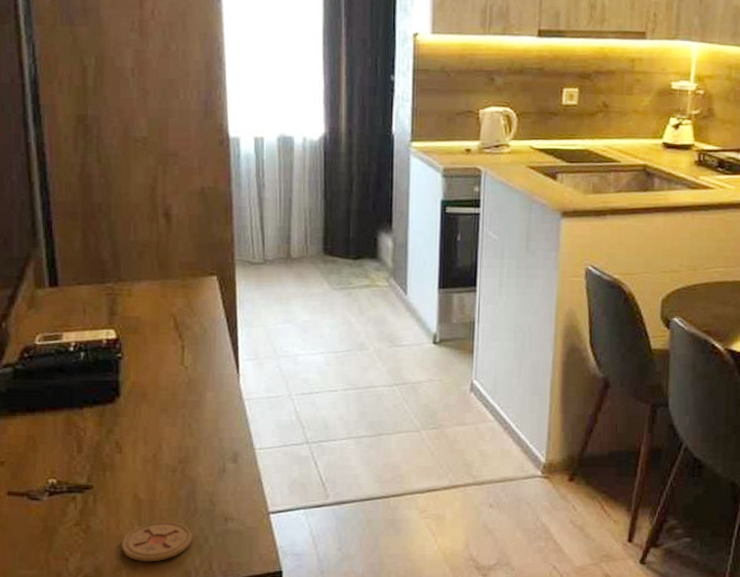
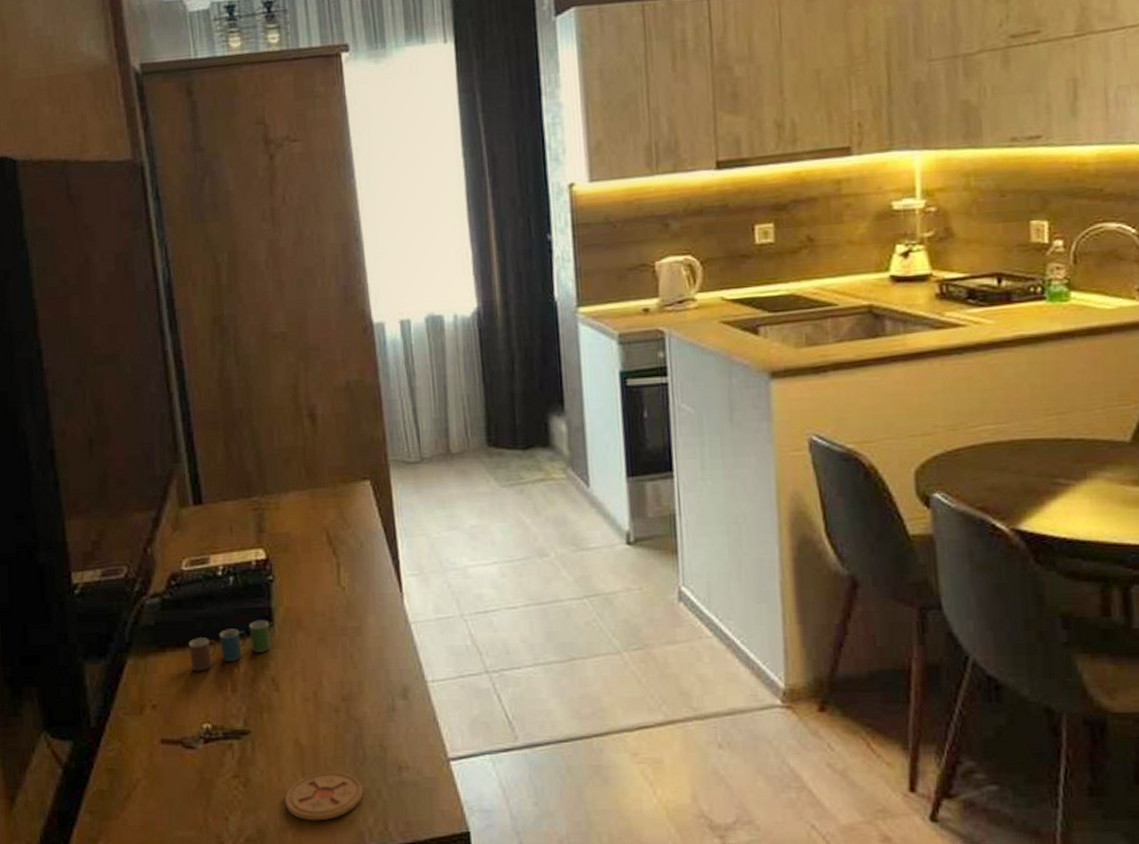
cup: none [39,391,122,434] -> present [189,620,276,672]

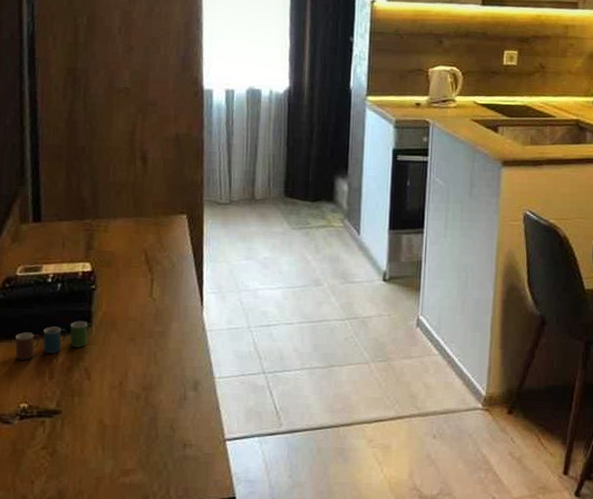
coaster: present [285,771,363,821] -> none [85,446,152,486]

